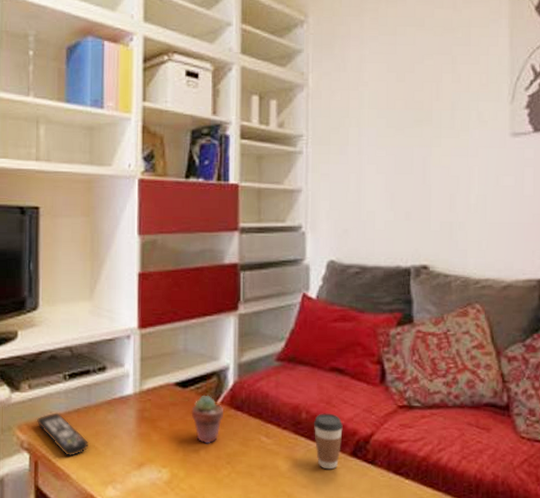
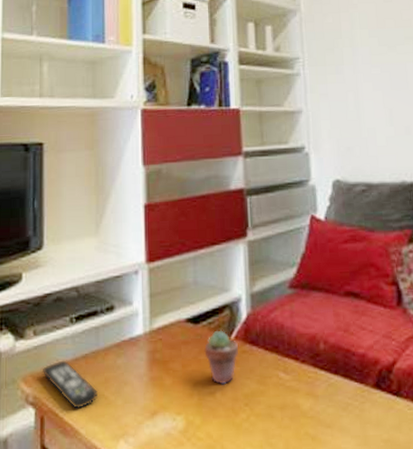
coffee cup: present [313,413,343,470] -> none [332,342,364,405]

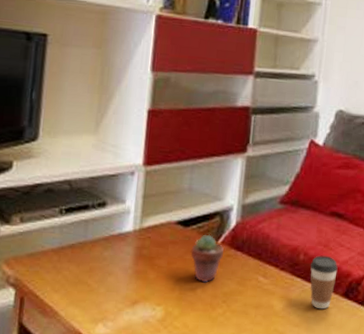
remote control: present [42,360,97,409] -> none [25,247,81,293]
coffee cup: none [332,342,364,405] -> present [310,255,338,310]

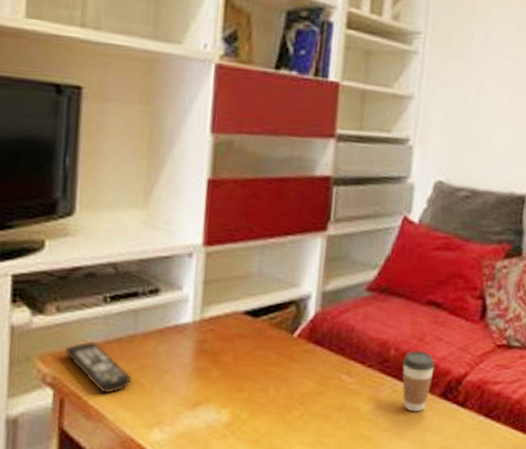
remote control: none [25,247,81,293] -> present [64,341,132,394]
potted succulent: present [191,234,224,283] -> none [261,326,300,382]

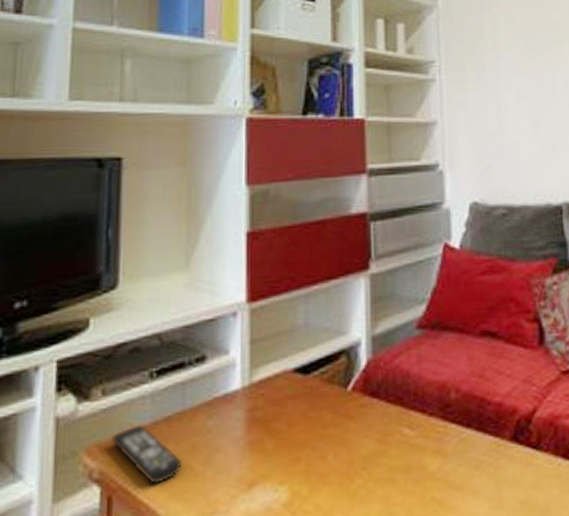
coffee cup: present [402,350,435,412] -> none [464,389,500,463]

